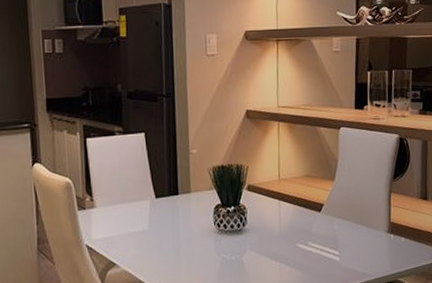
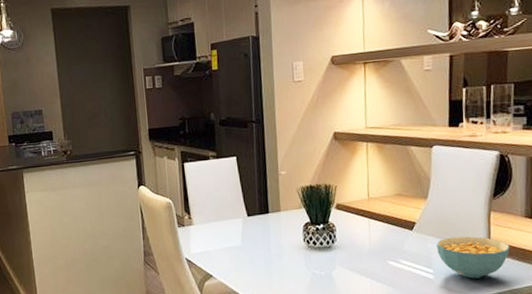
cereal bowl: none [343,217,408,260] -> present [437,236,510,279]

